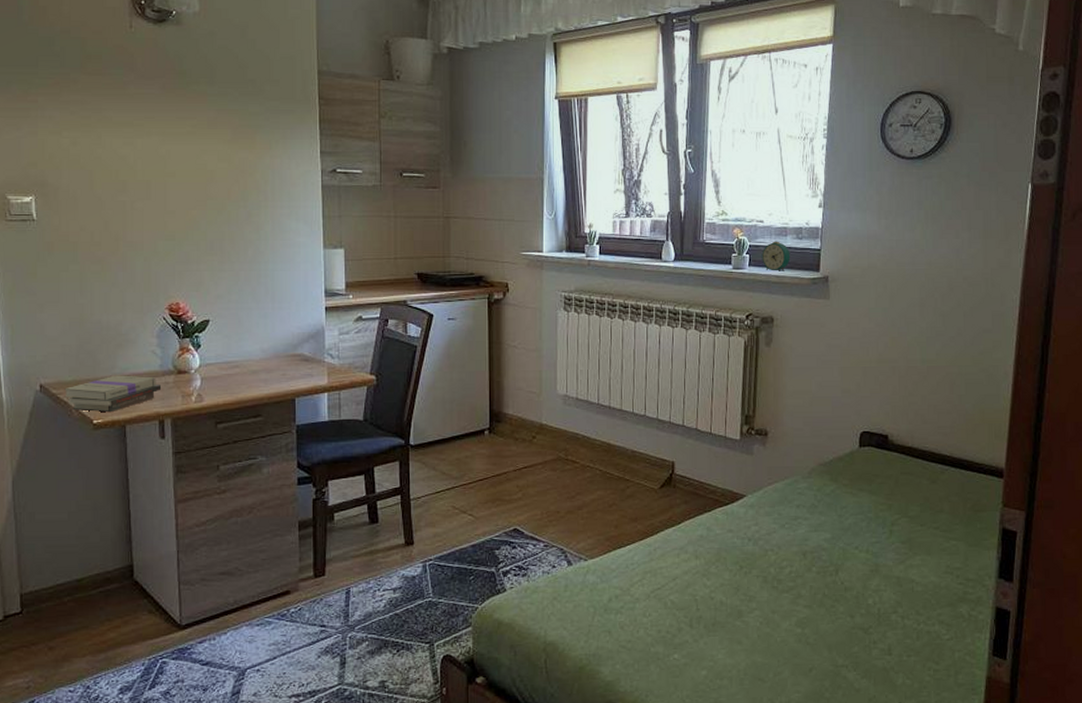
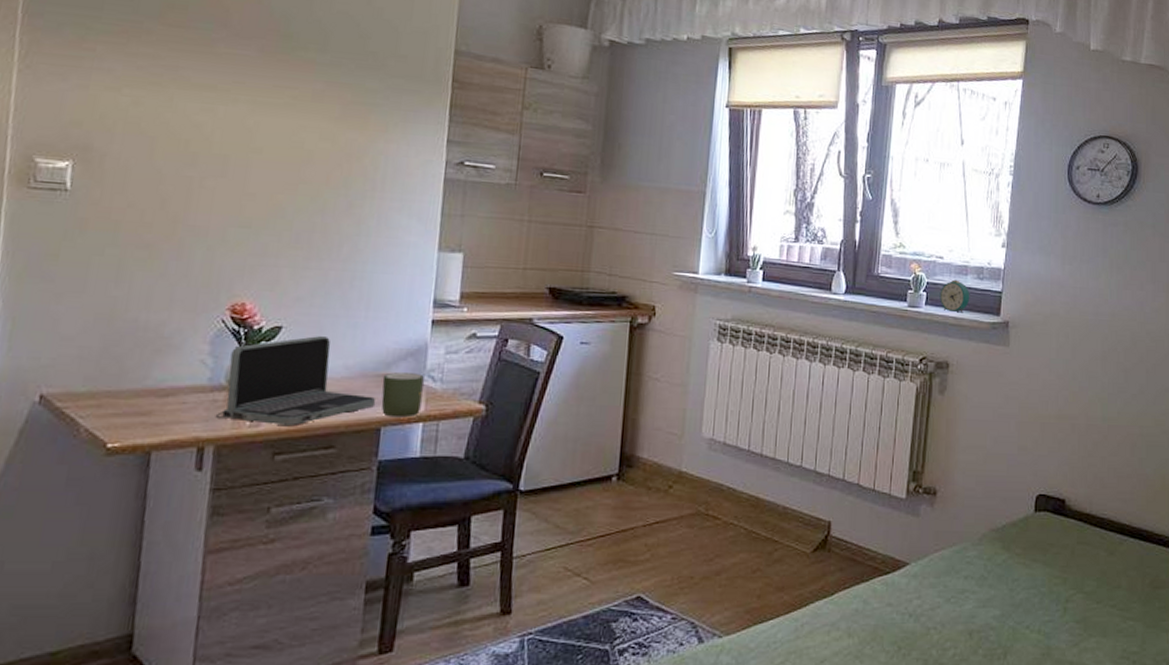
books: present [64,375,162,413] -> none [73,388,208,435]
laptop: none [168,326,289,401] -> present [215,336,376,427]
mug: none [292,352,324,390] -> present [381,372,424,418]

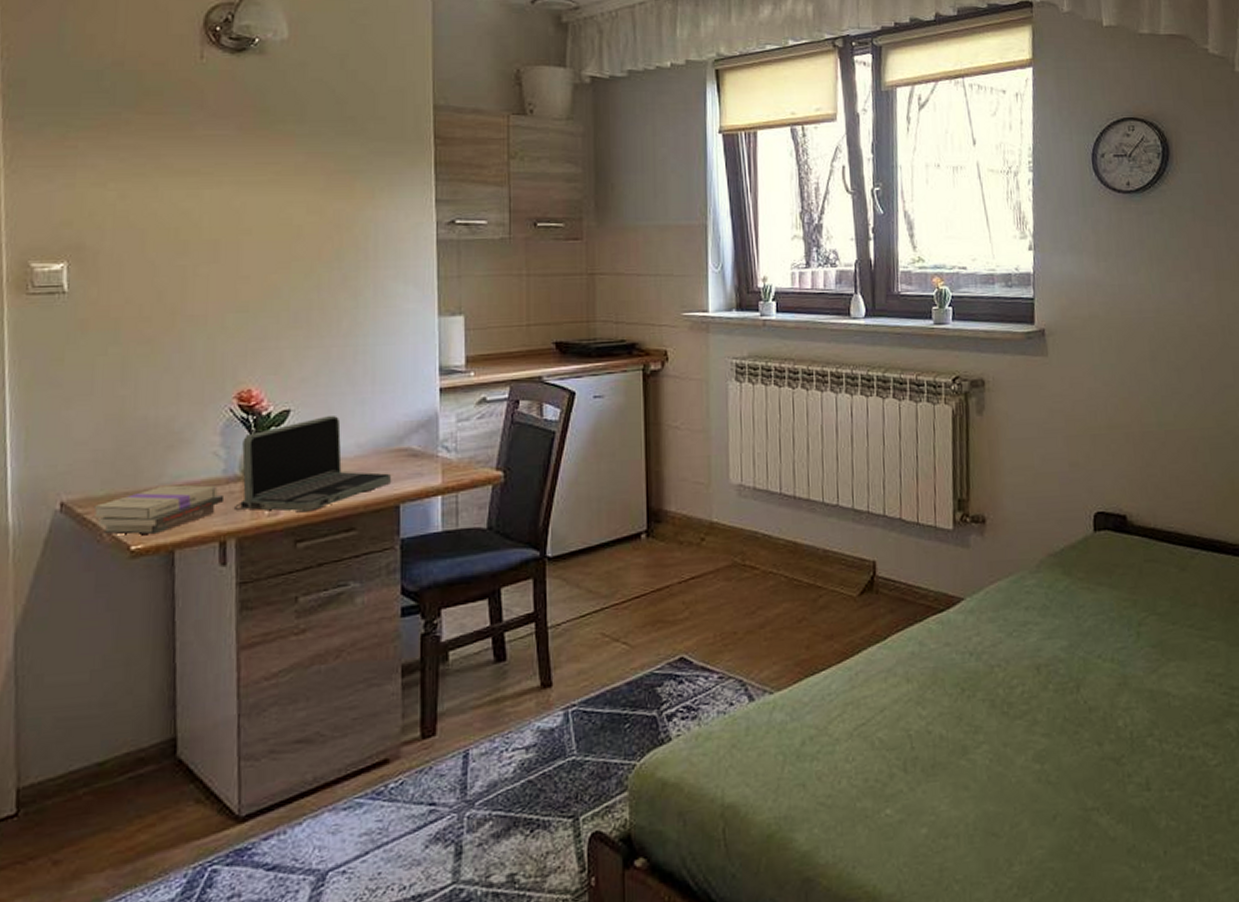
books: none [73,388,208,435] -> present [94,485,225,535]
mug: present [381,372,424,418] -> none [396,445,438,493]
alarm clock: present [939,279,970,313] -> none [966,290,1000,326]

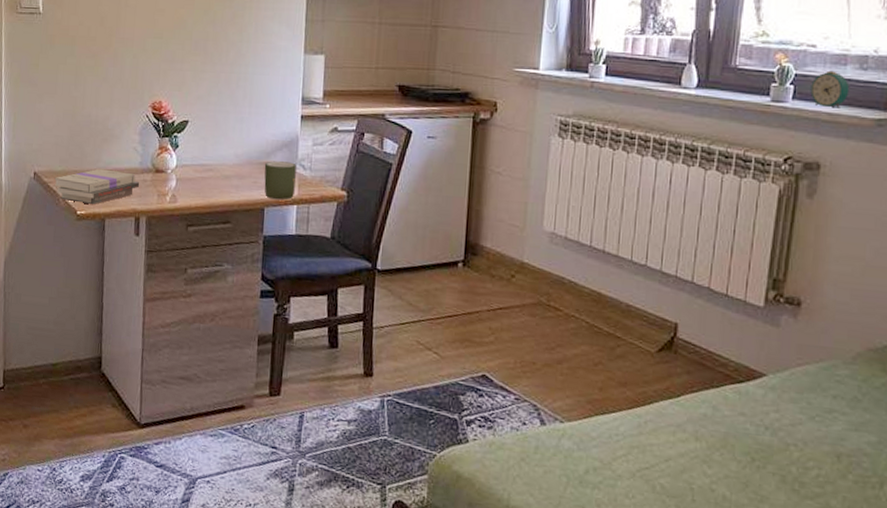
laptop: present [233,416,392,513] -> none [145,129,260,204]
mug: none [396,445,438,493] -> present [264,161,296,201]
alarm clock: none [966,290,1000,326] -> present [810,70,850,108]

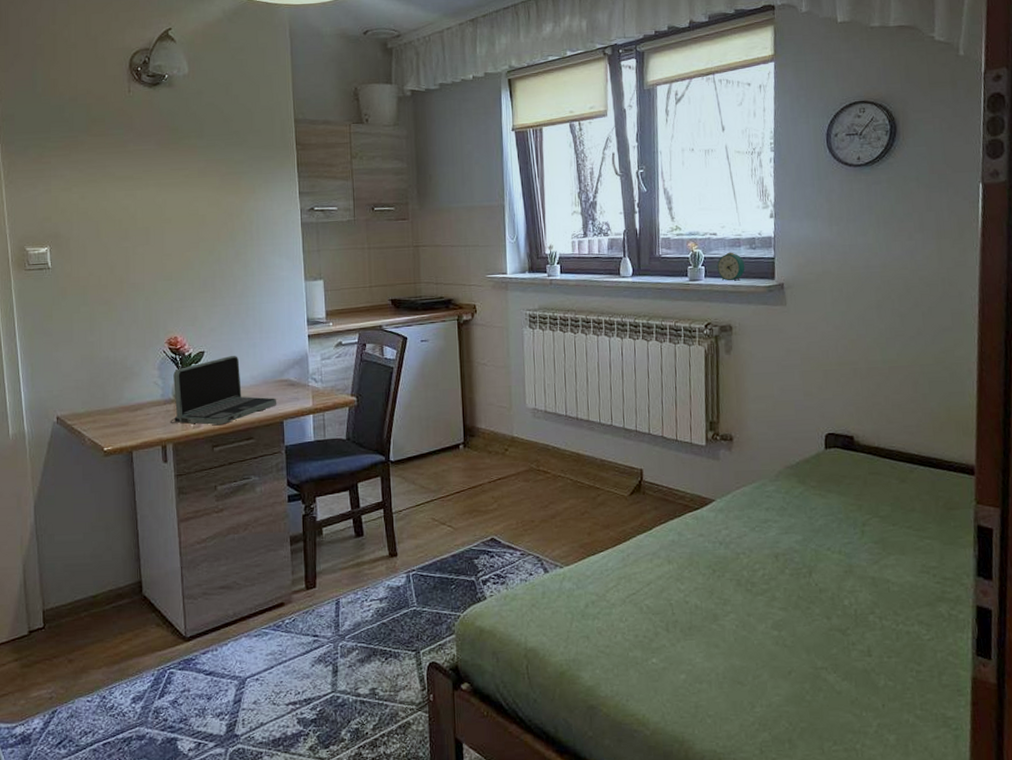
books: present [54,169,140,205] -> none [78,405,164,440]
laptop: none [145,129,260,204] -> present [170,356,277,426]
mug: present [264,161,296,201] -> none [279,377,309,413]

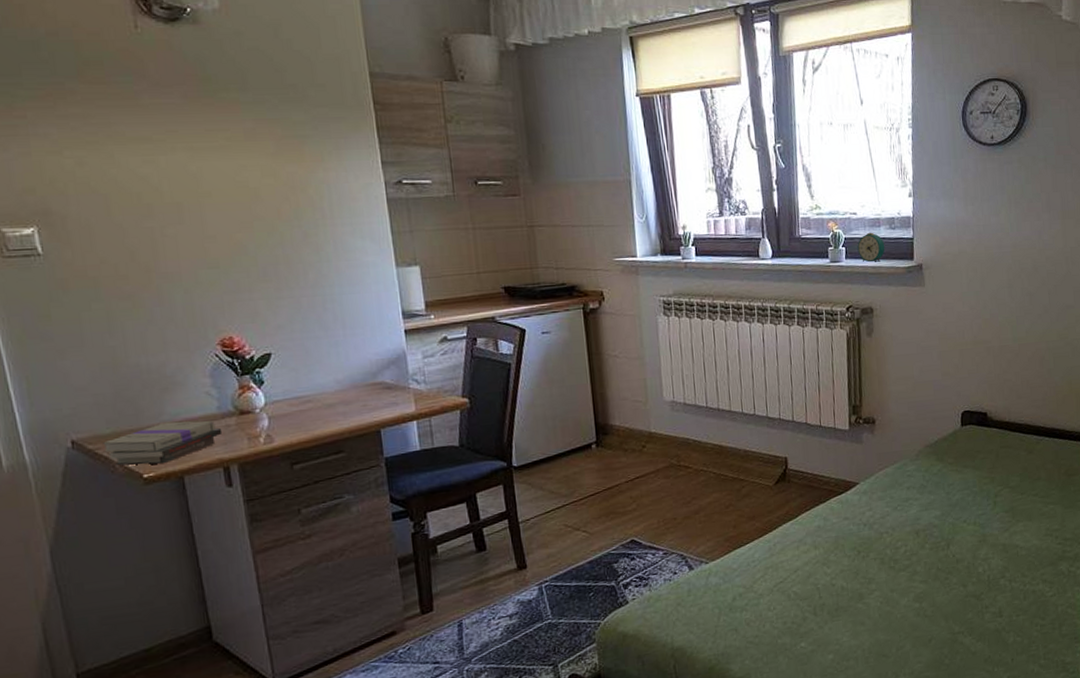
books: none [78,405,164,440] -> present [103,421,223,466]
laptop: present [170,356,277,426] -> none [231,357,371,440]

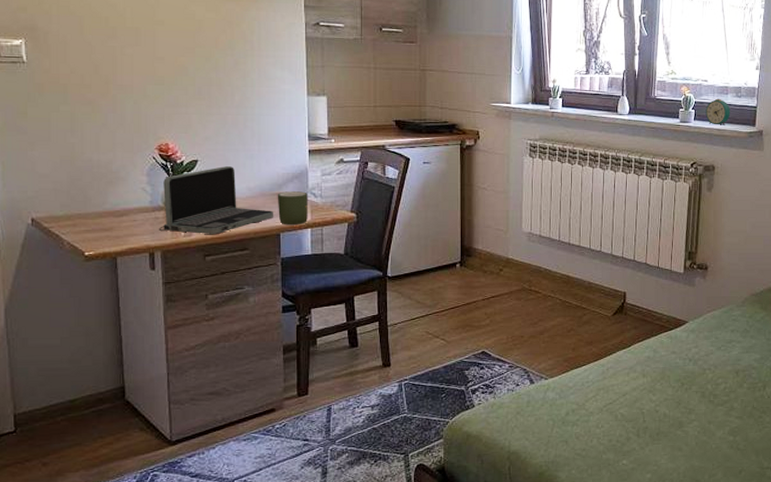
books: present [103,421,223,466] -> none [56,210,152,245]
laptop: none [231,357,371,440] -> present [158,166,274,235]
mug: none [372,378,412,420] -> present [277,191,308,225]

